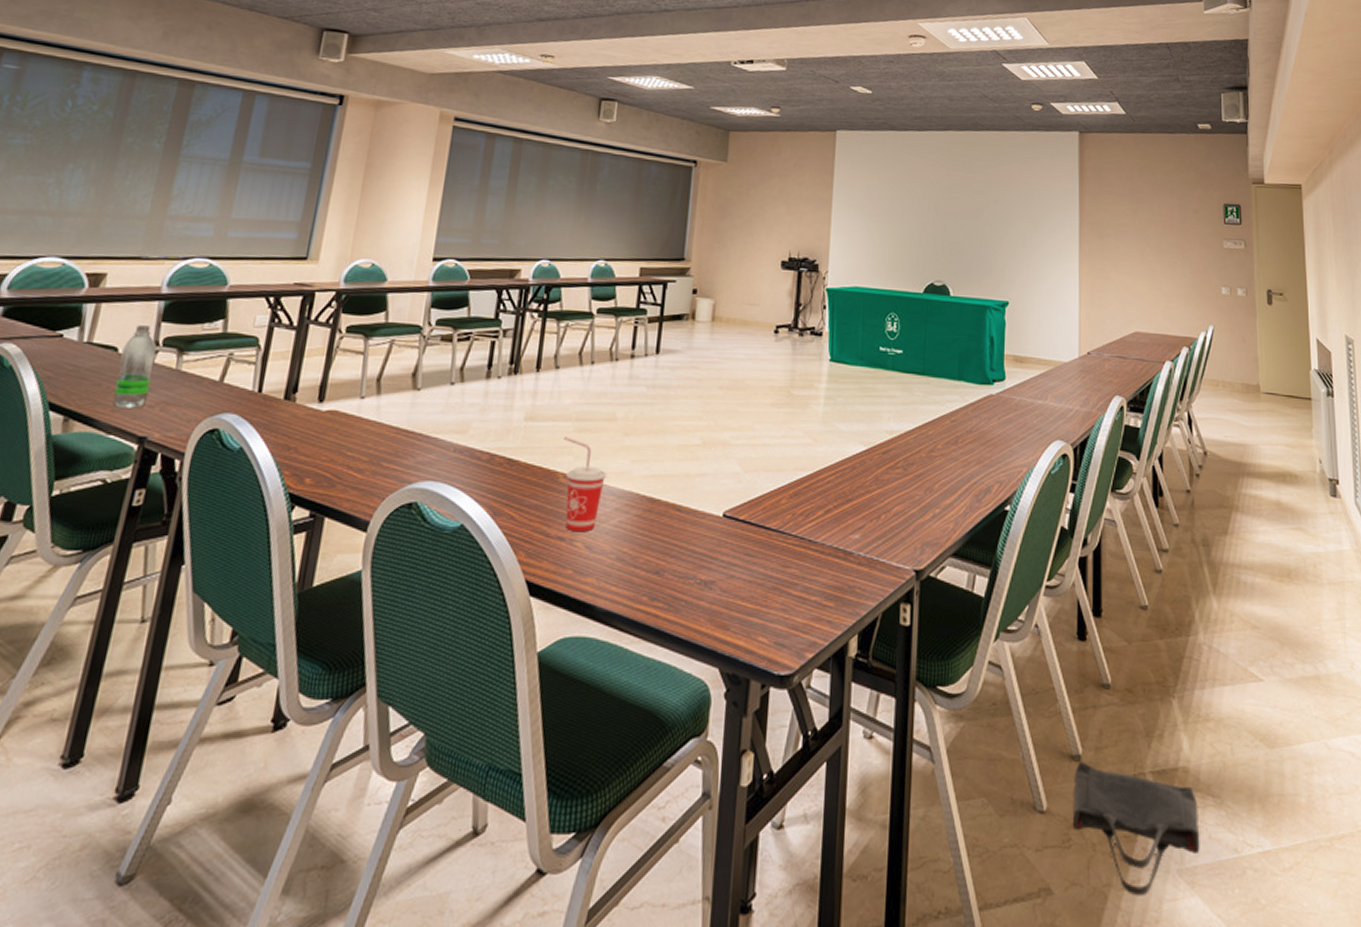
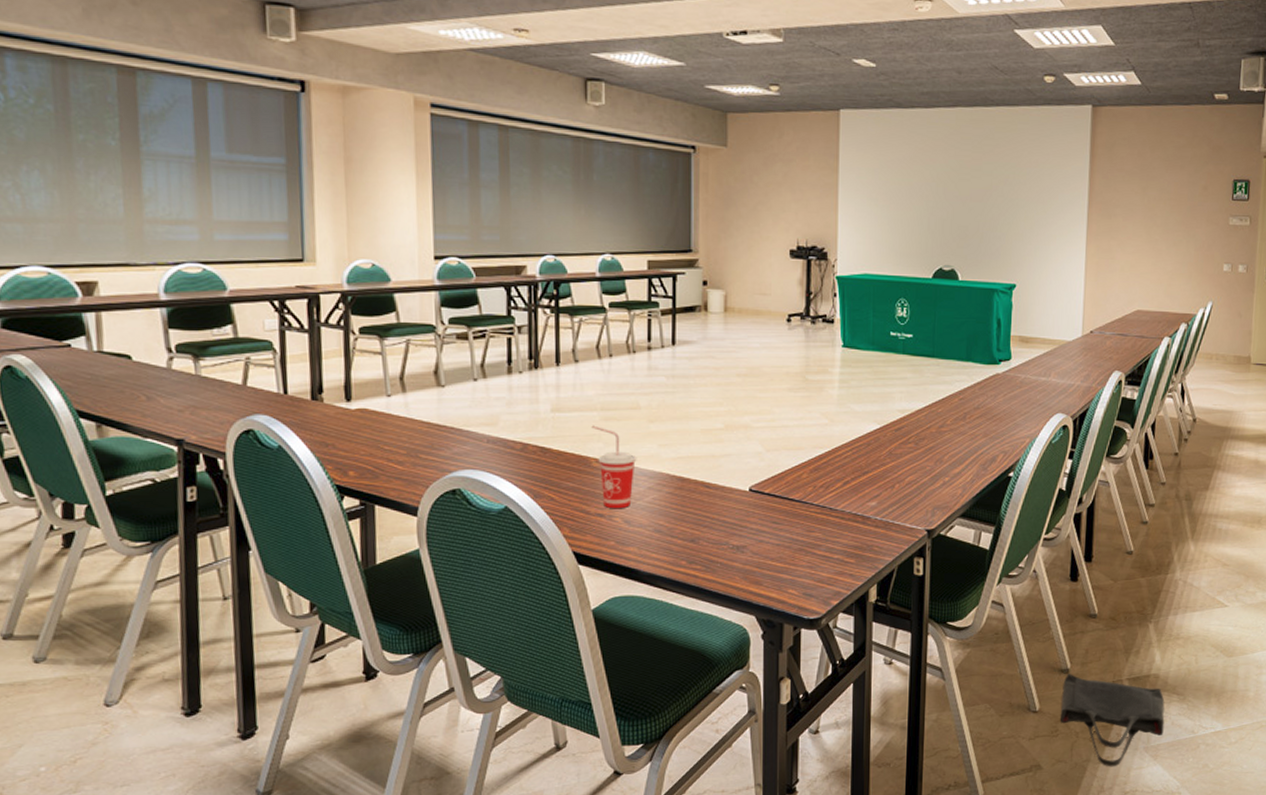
bottle: present [113,325,157,410] -> none [136,333,175,415]

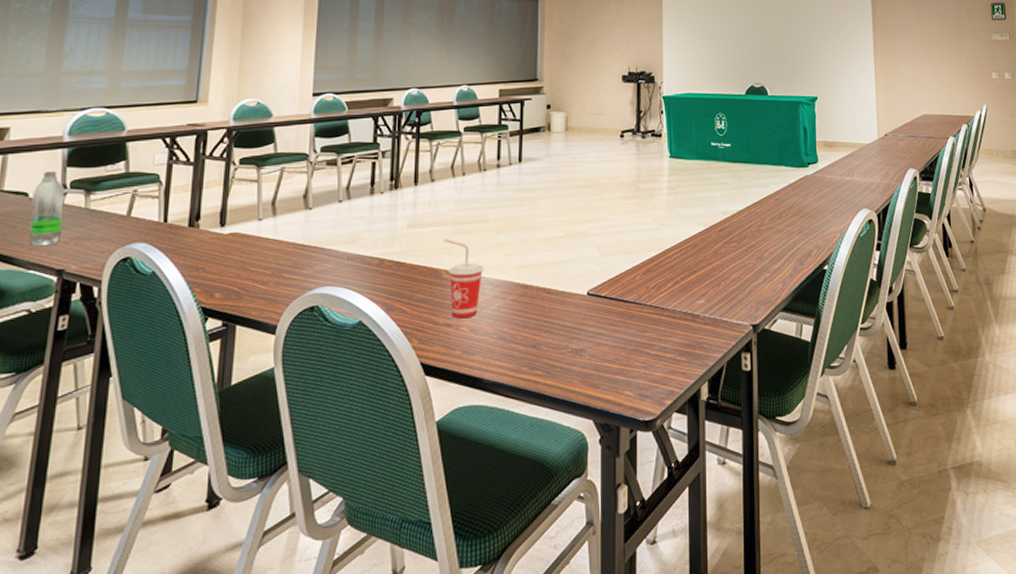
bottle: none [136,333,175,415] -> present [29,171,65,247]
tote bag: present [1061,674,1165,767] -> none [891,465,993,566]

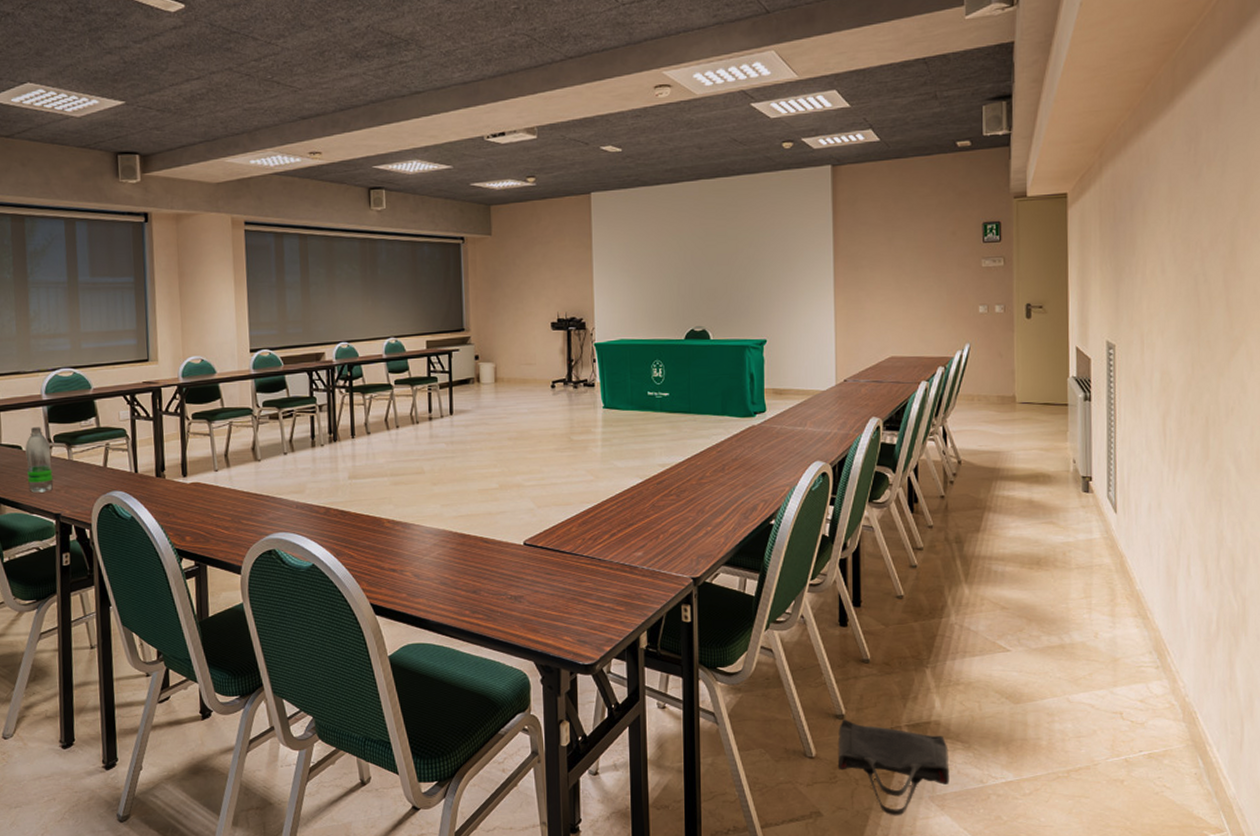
beverage cup: present [443,239,484,319] -> none [383,489,423,564]
tote bag: none [891,465,993,566] -> present [839,719,950,816]

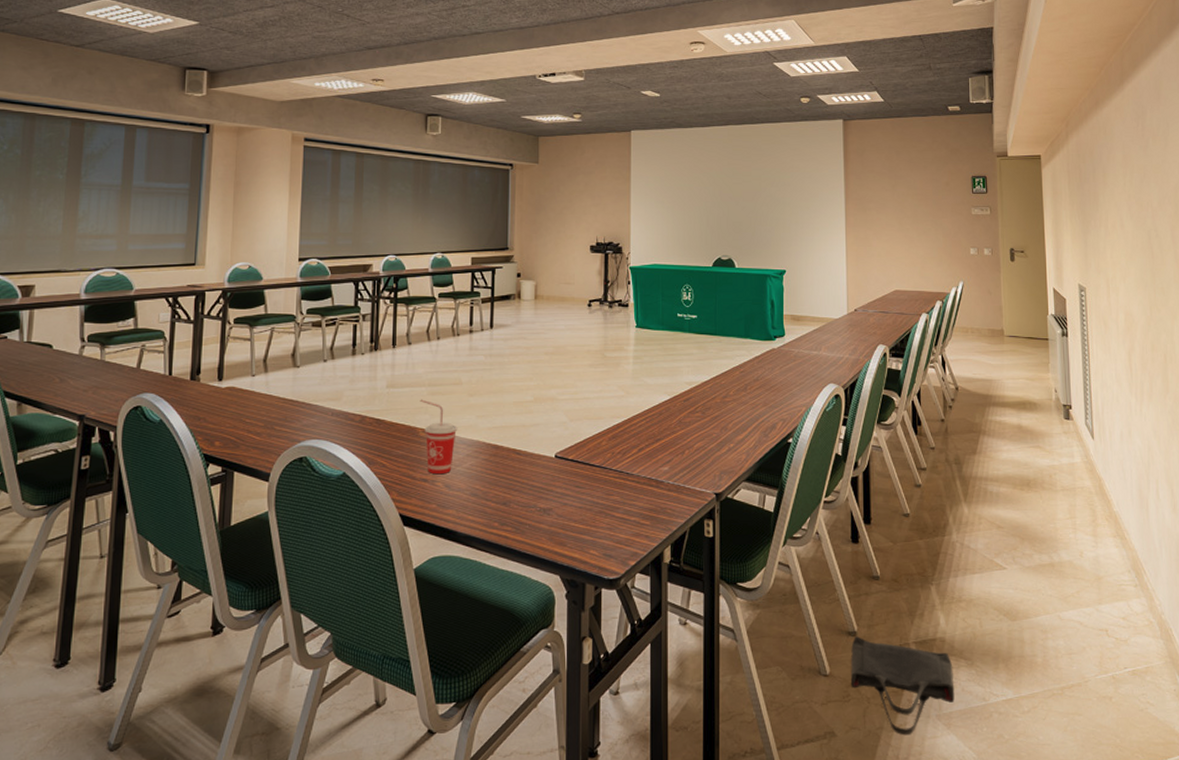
bottle: present [25,427,54,494] -> none [54,326,83,394]
beverage cup: none [383,489,423,564] -> present [420,399,458,475]

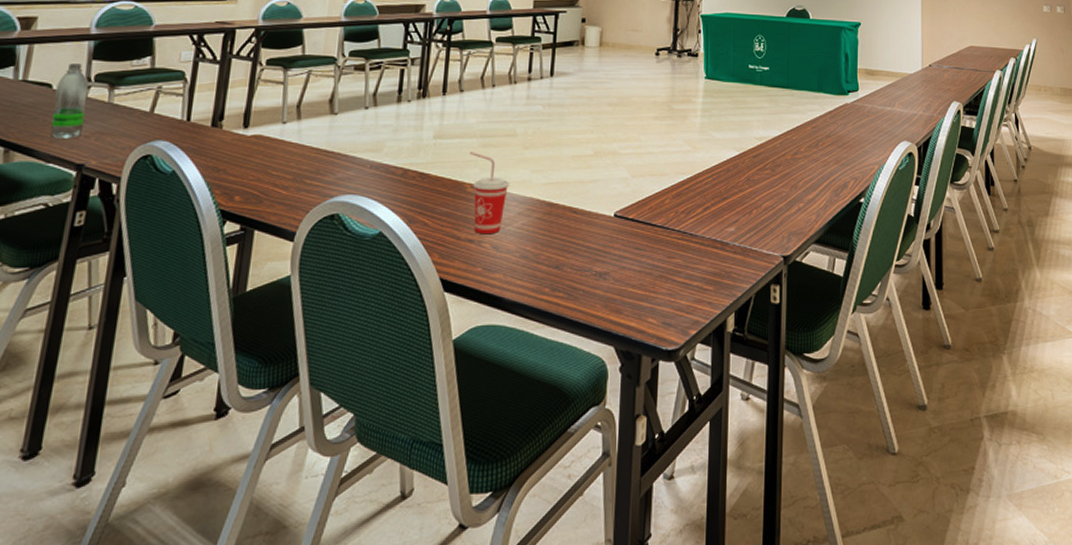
bottle: none [54,326,83,394] -> present [50,63,89,140]
tote bag: present [851,636,955,736] -> none [921,410,1026,519]

